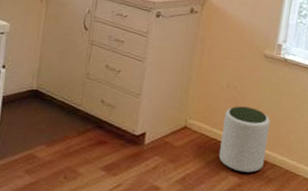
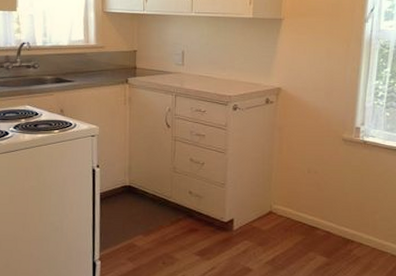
plant pot: present [218,106,270,173] -> none [305,190,353,252]

